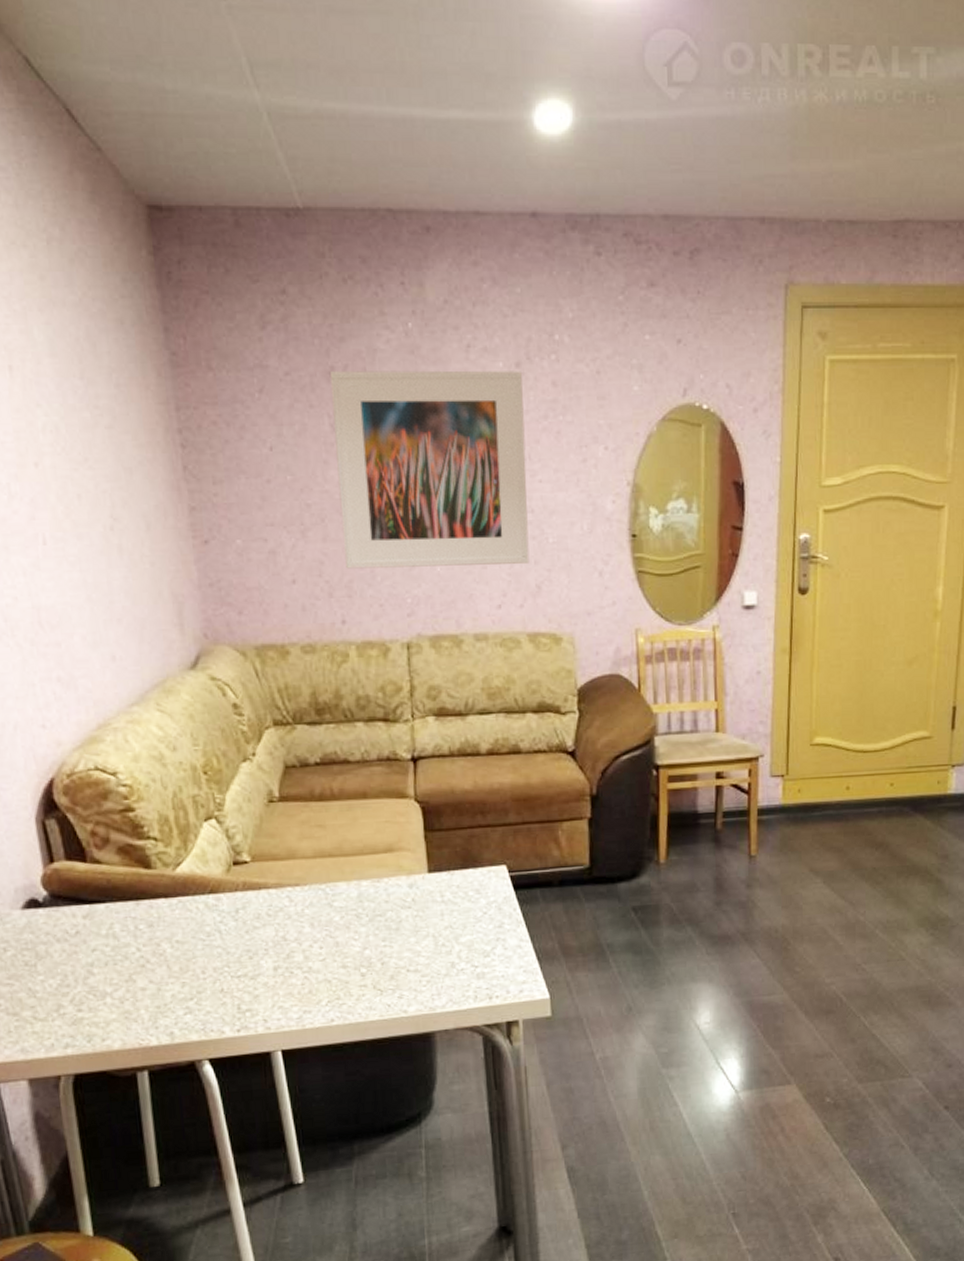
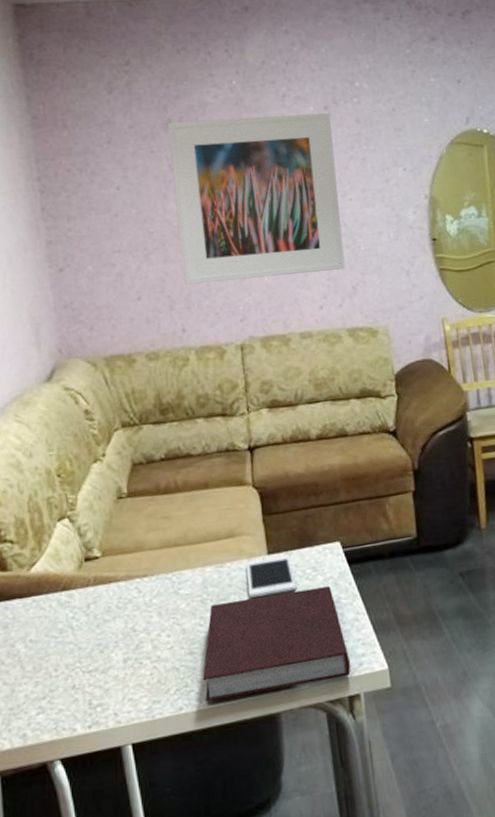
notebook: none [356,910,511,1016] -> present [203,586,351,702]
cell phone: none [404,875,458,916] -> present [246,555,297,598]

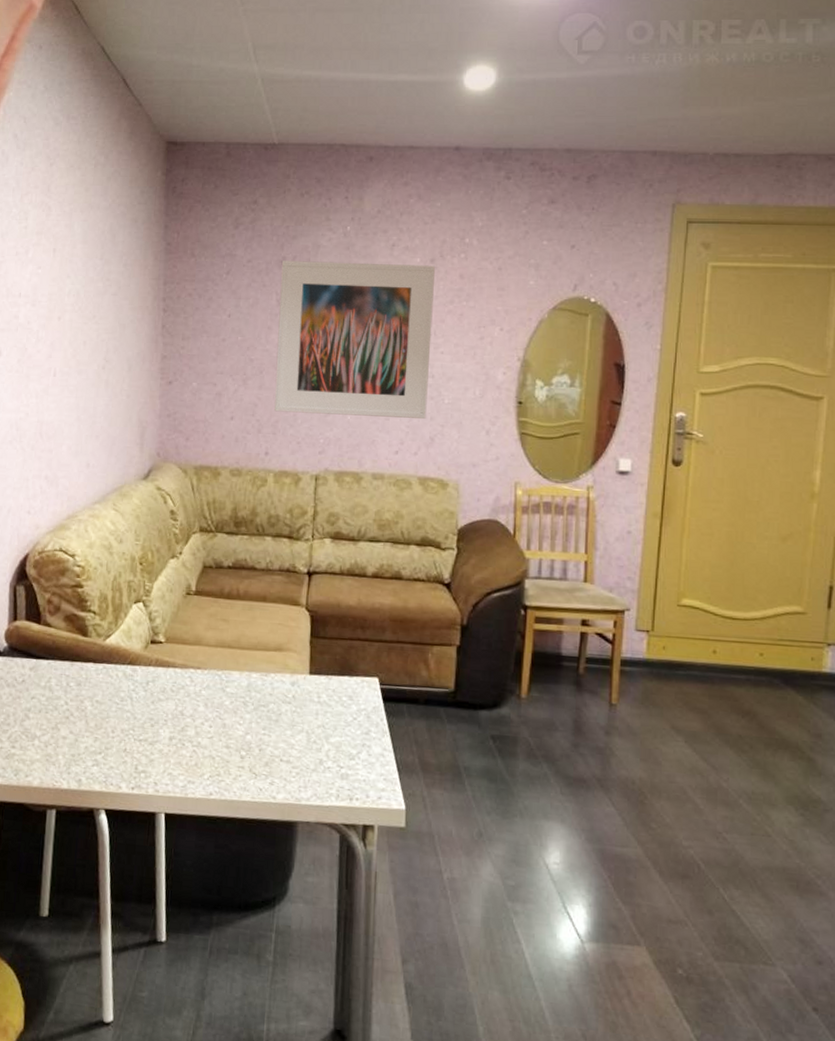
notebook: present [203,586,351,702] -> none [233,708,370,805]
cell phone: present [246,555,297,598] -> none [286,676,332,714]

